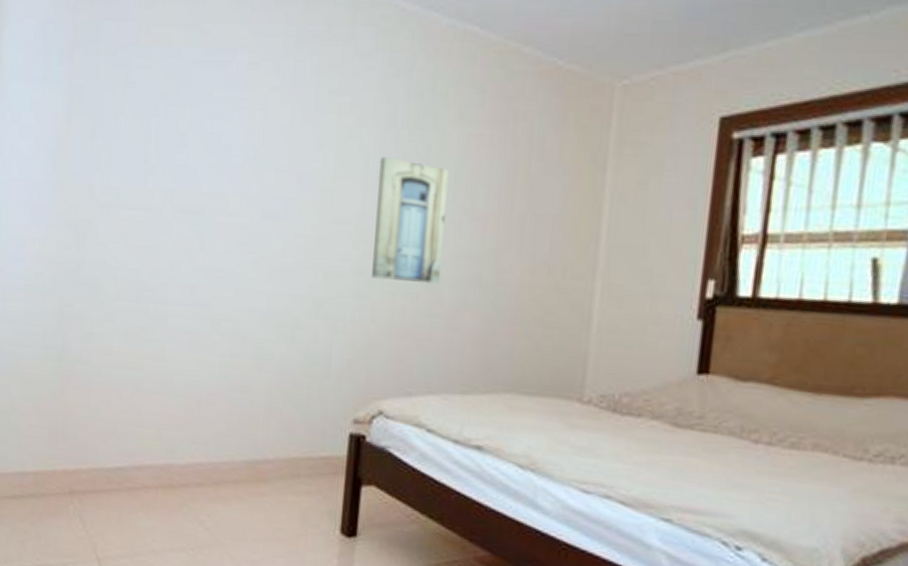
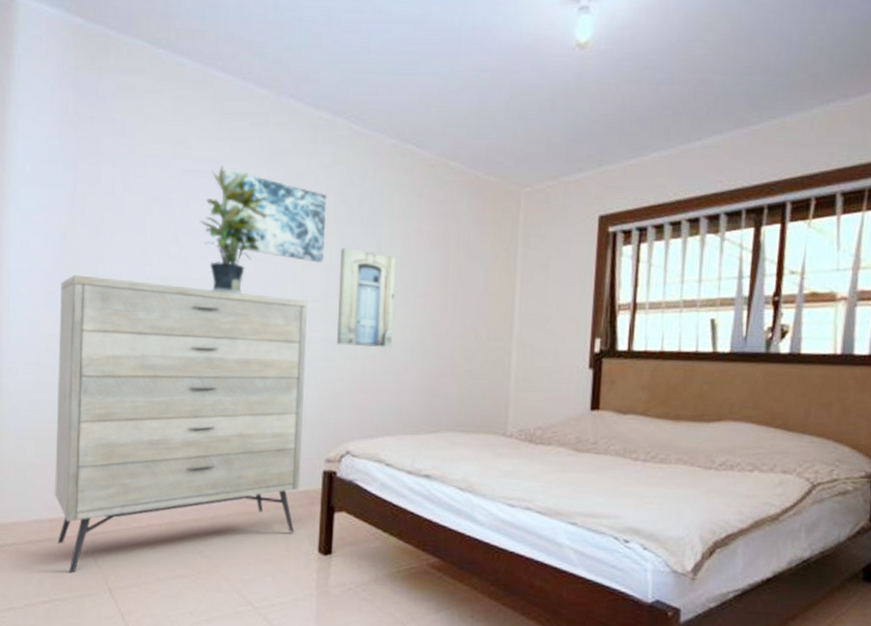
dresser: none [39,186,337,537] -> present [54,274,307,574]
potted plant: none [212,54,294,213] -> present [200,166,268,295]
wall art: none [236,58,365,177] -> present [220,168,326,264]

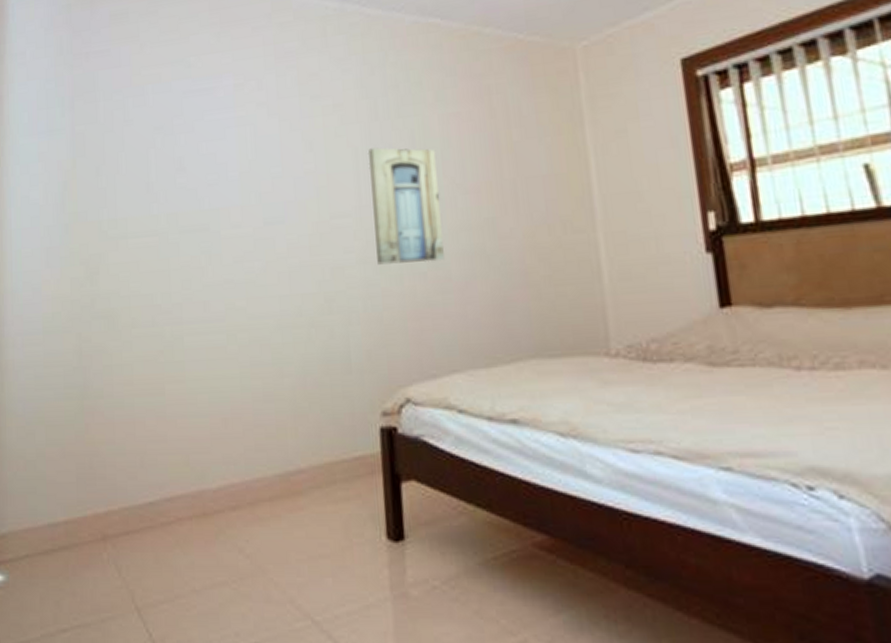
dresser: present [54,274,307,574] -> none [64,216,354,590]
potted plant: present [200,166,268,295] -> none [207,79,281,222]
wall art: present [220,168,326,264] -> none [227,81,350,171]

